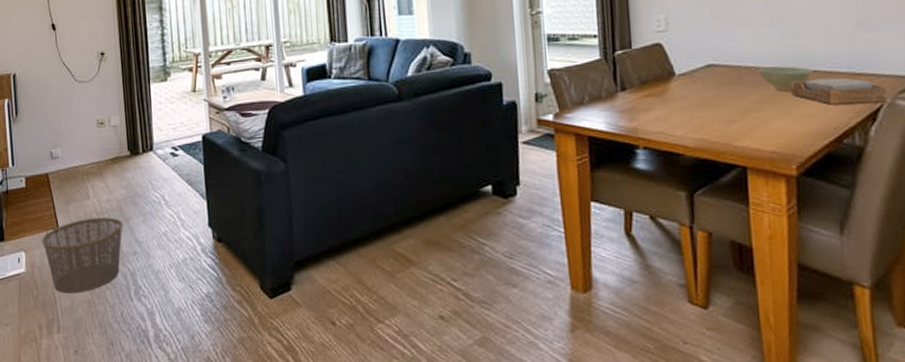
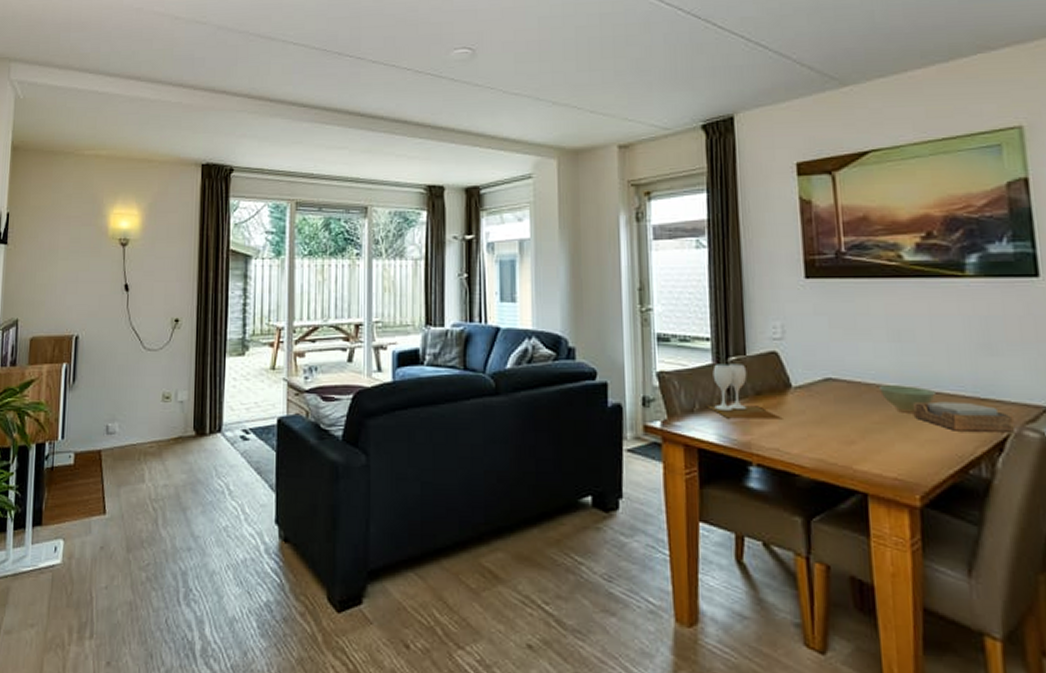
basket: present [42,217,123,294] -> none [85,504,179,593]
wineglass: none [596,57,668,108] -> present [707,364,783,420]

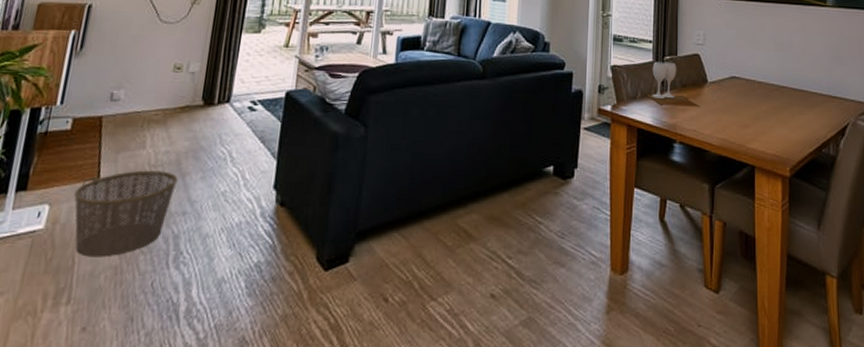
basket: none [85,504,179,593] -> present [74,170,178,257]
bowl: present [879,385,935,413] -> none [767,83,803,105]
napkin holder: present [912,401,1016,432] -> none [788,97,853,122]

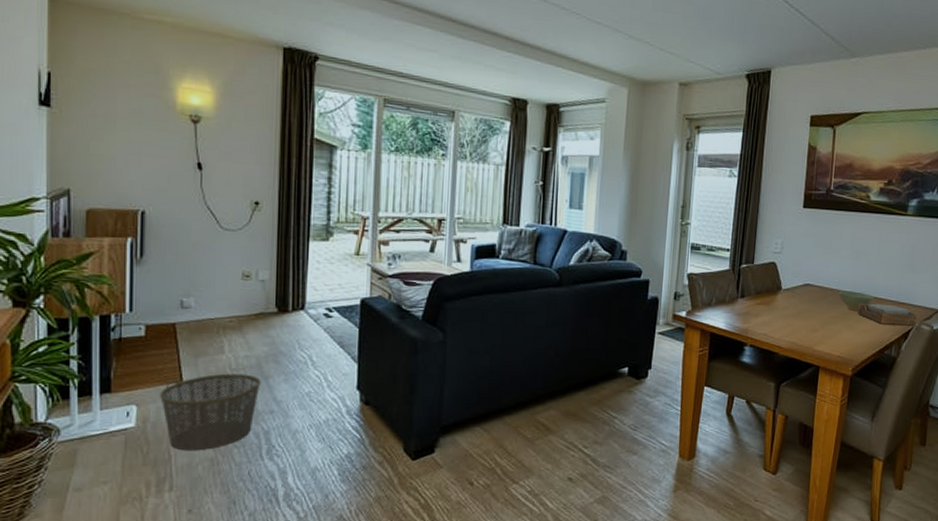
wineglass: present [647,61,700,107] -> none [721,269,773,313]
bowl: none [767,83,803,105] -> present [839,290,874,311]
napkin holder: none [788,97,853,122] -> present [857,303,918,326]

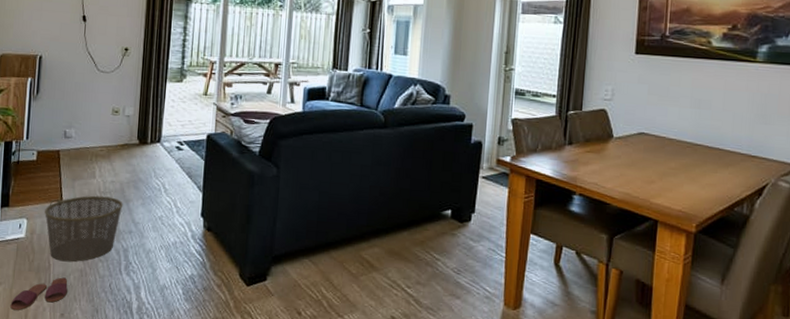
slippers: none [121,469,195,511] -> present [10,277,68,310]
bowl: present [839,290,874,311] -> none [679,140,719,163]
napkin holder: present [857,303,918,326] -> none [700,155,774,182]

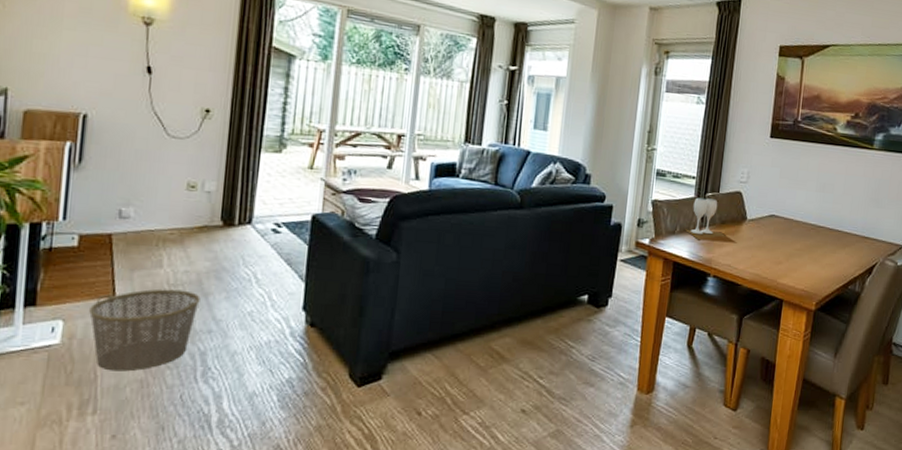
slippers: present [10,277,68,310] -> none [37,390,122,435]
wineglass: none [547,115,604,162] -> present [685,197,737,243]

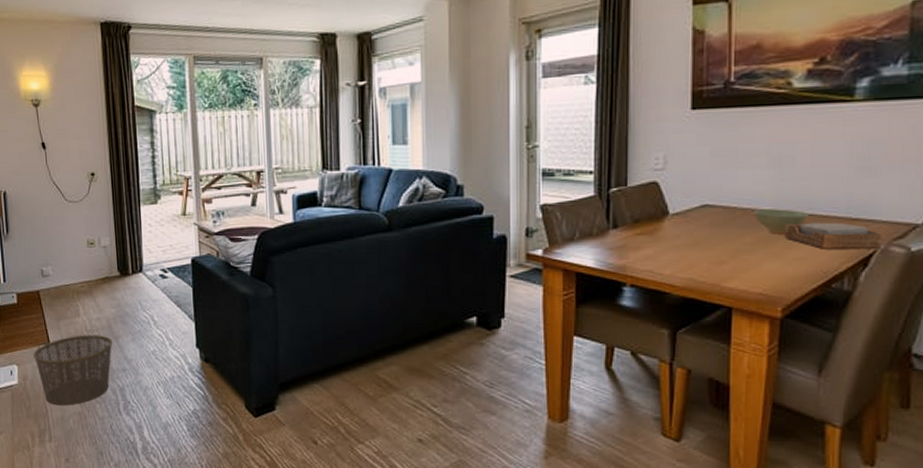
wineglass: present [685,197,737,243] -> none [587,194,658,245]
bowl: none [804,223,839,244] -> present [754,209,808,234]
napkin holder: none [822,237,883,261] -> present [784,222,883,249]

